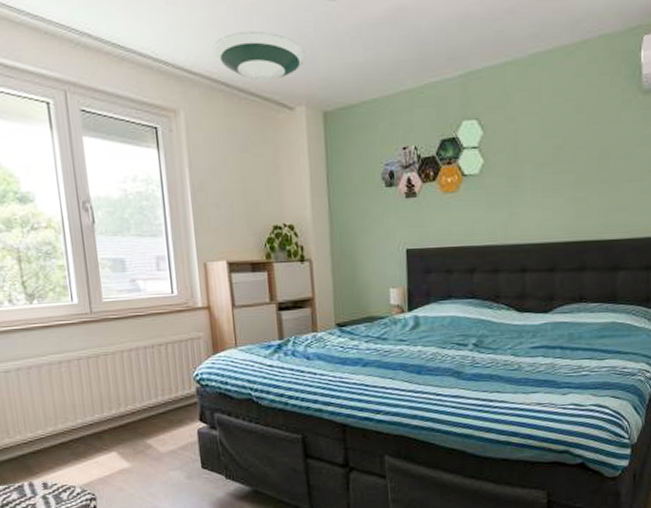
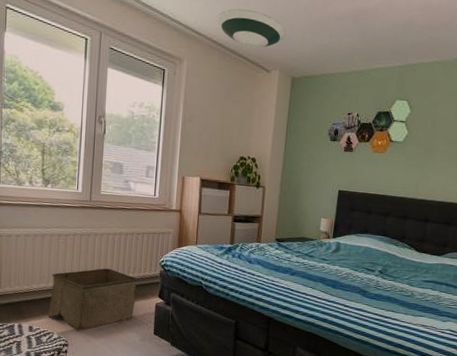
storage bin: none [59,394,172,480] -> present [48,268,138,332]

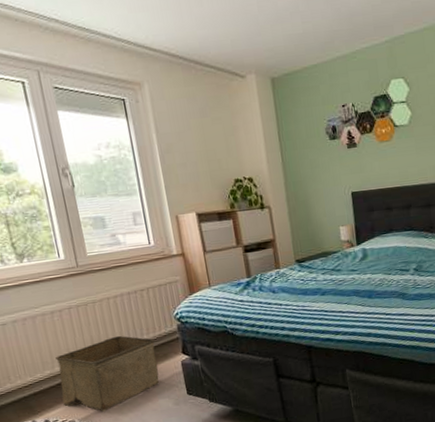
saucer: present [216,8,286,49] -> none [169,10,253,55]

